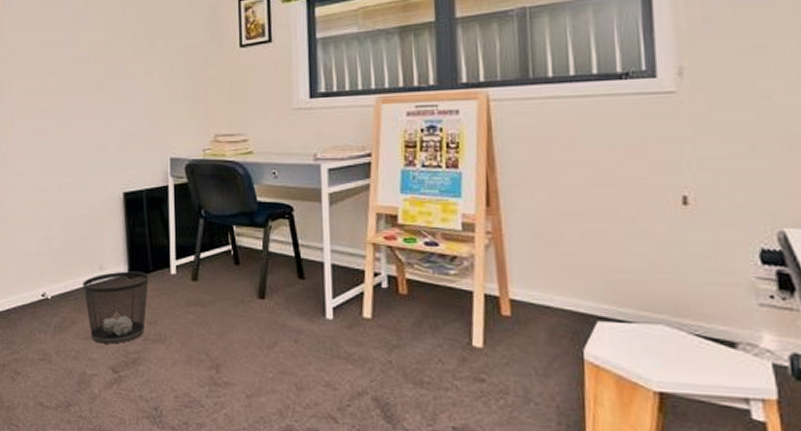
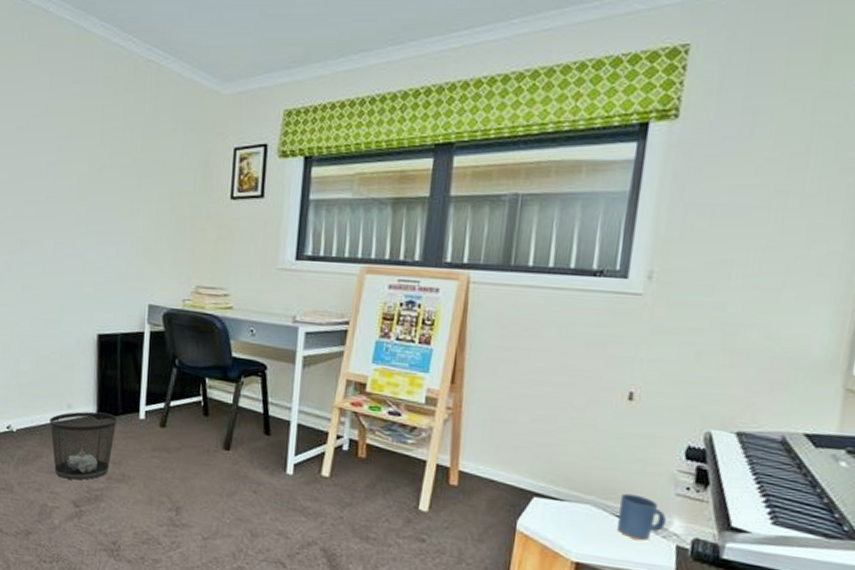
mug: none [695,308,754,362] -> present [617,493,666,542]

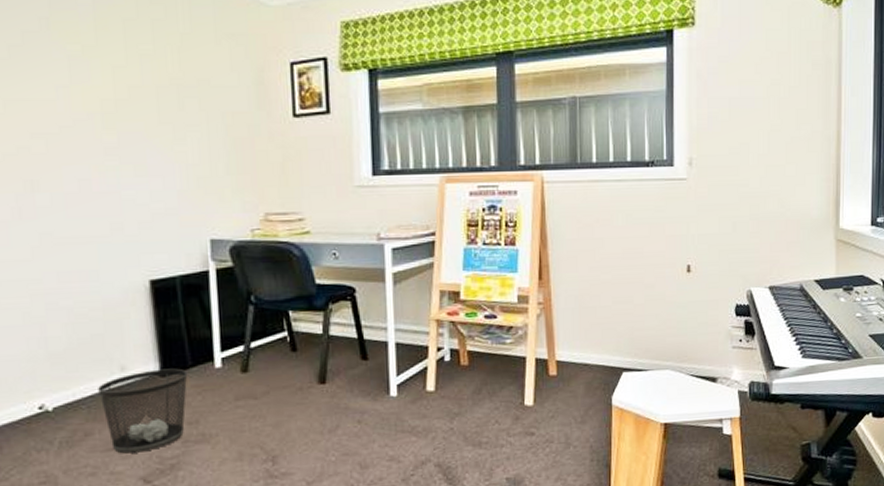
mug: present [617,493,666,542] -> none [691,353,728,393]

